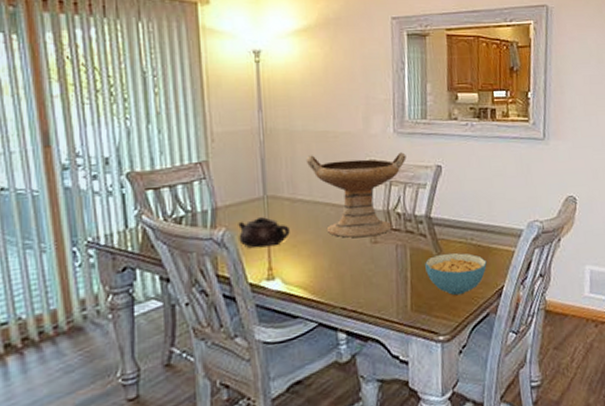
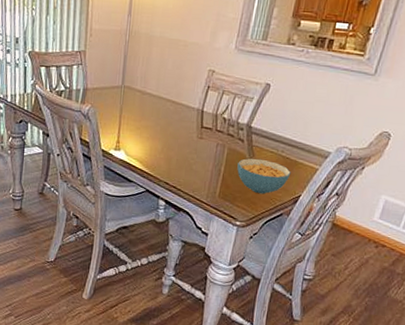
teapot: present [238,217,290,248] -> none [99,101,137,126]
decorative bowl: present [305,152,406,238] -> none [158,58,242,133]

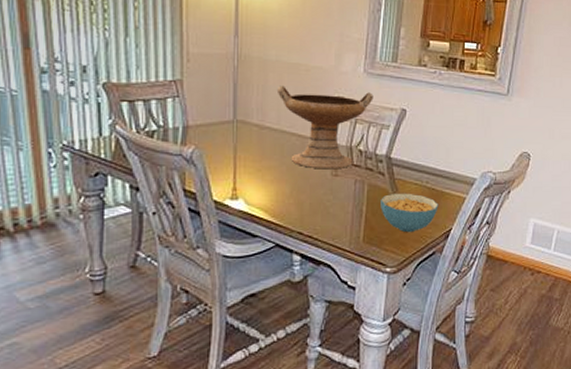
decorative bowl: none [158,58,242,133] -> present [276,85,374,170]

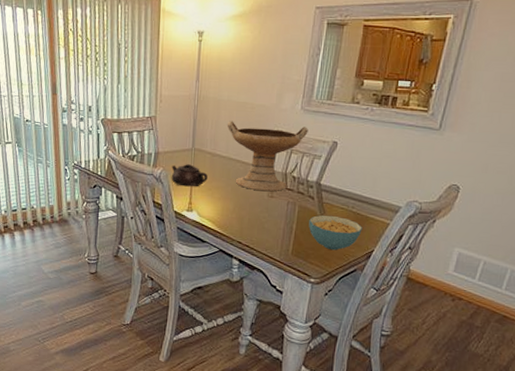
teapot: none [207,140,256,169] -> present [171,164,208,187]

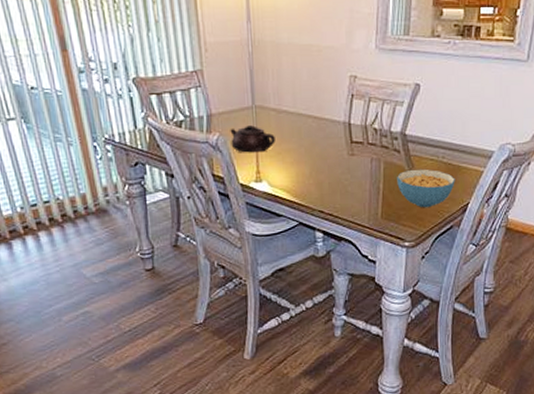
decorative bowl: present [227,121,308,192] -> none [290,68,386,150]

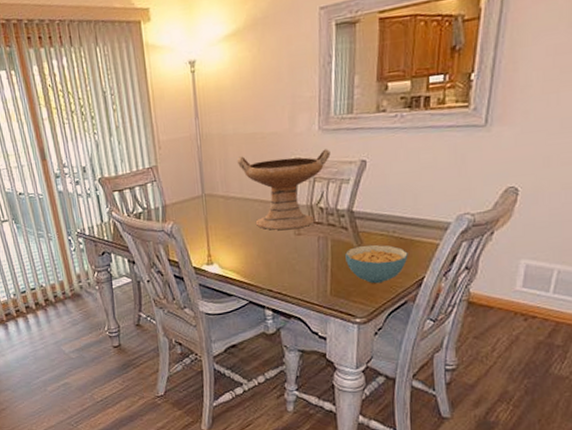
teapot: present [230,125,275,153] -> none [183,212,225,239]
decorative bowl: none [290,68,386,150] -> present [237,149,331,231]

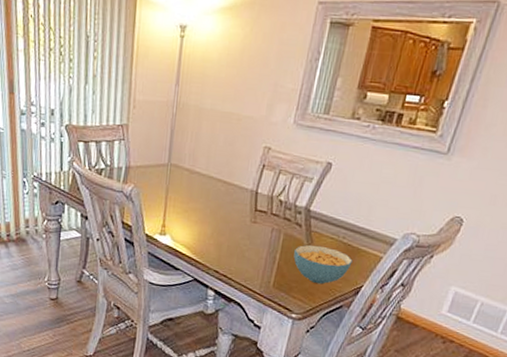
decorative bowl: present [237,149,331,231] -> none [208,133,301,217]

